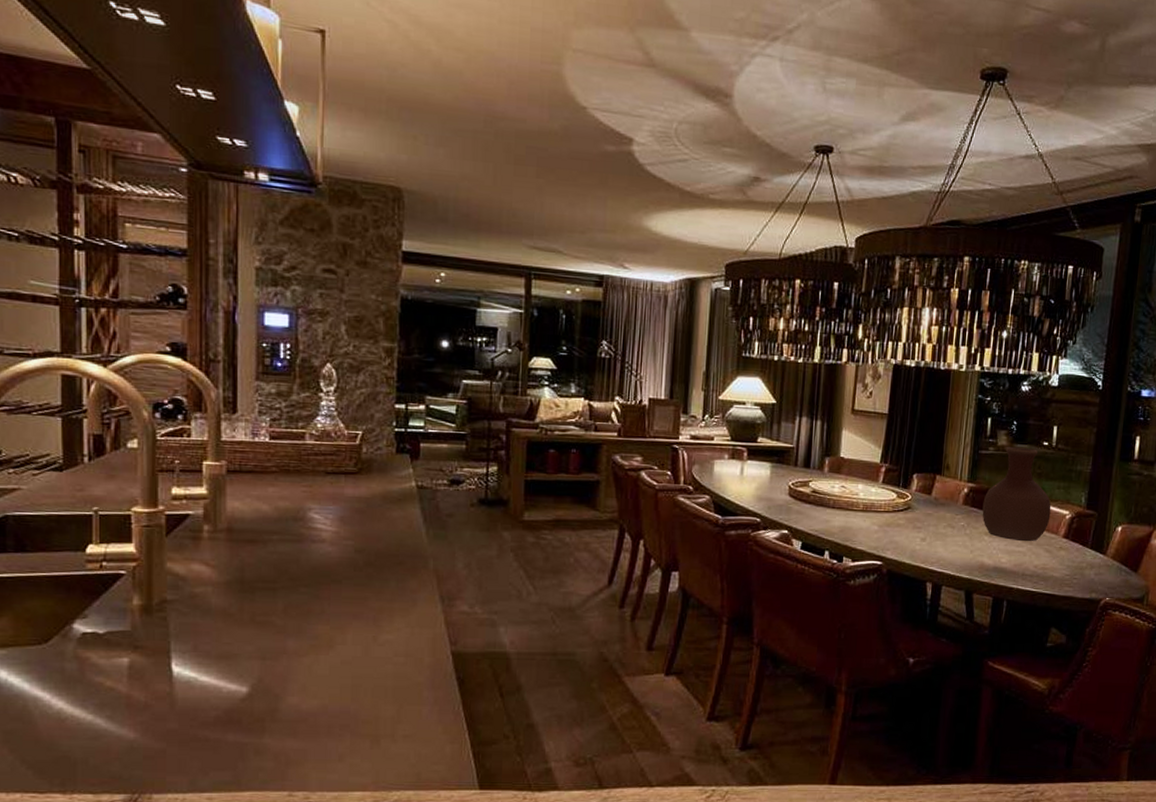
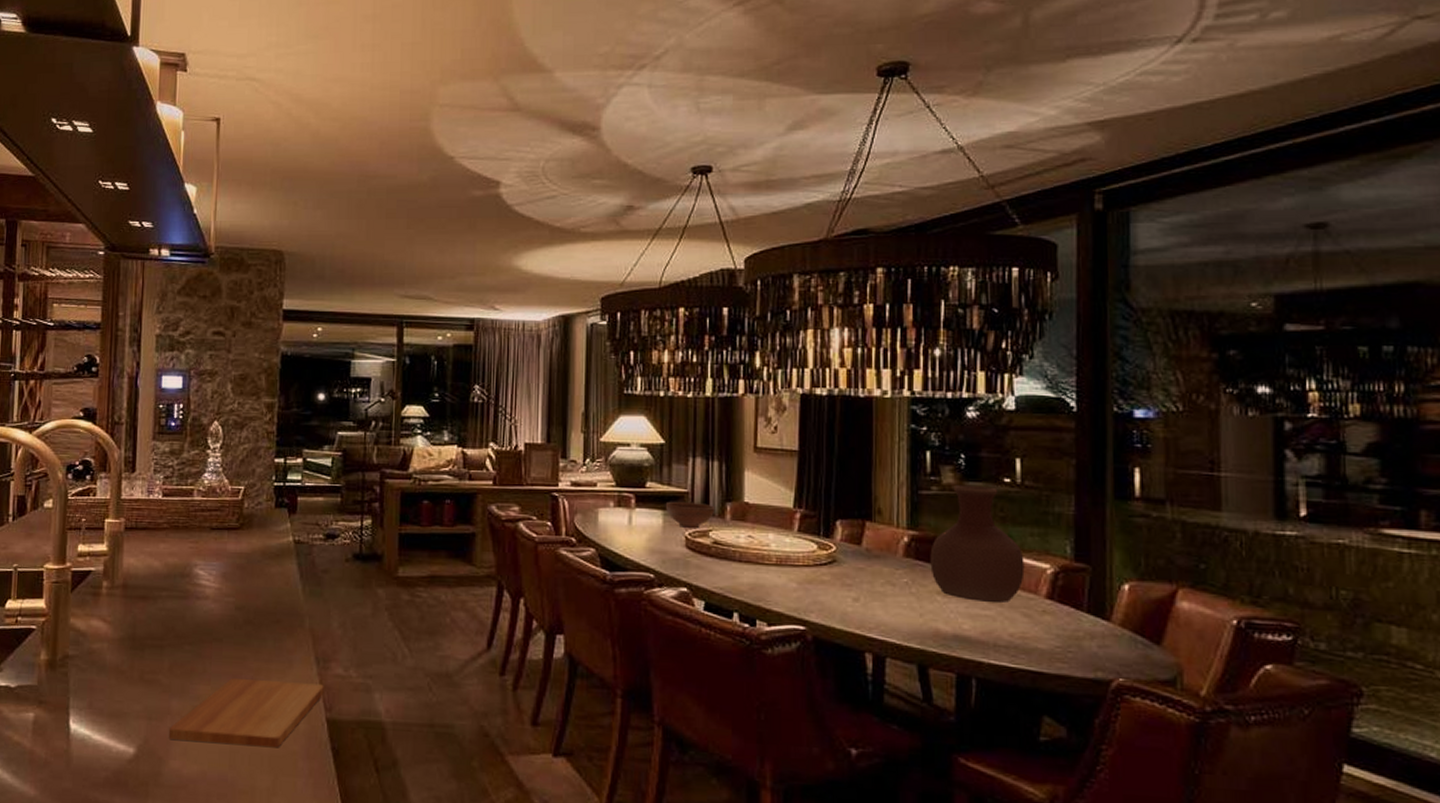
cutting board: none [285,618,449,681] -> present [168,678,324,748]
bowl: none [773,455,816,480] -> present [665,501,716,529]

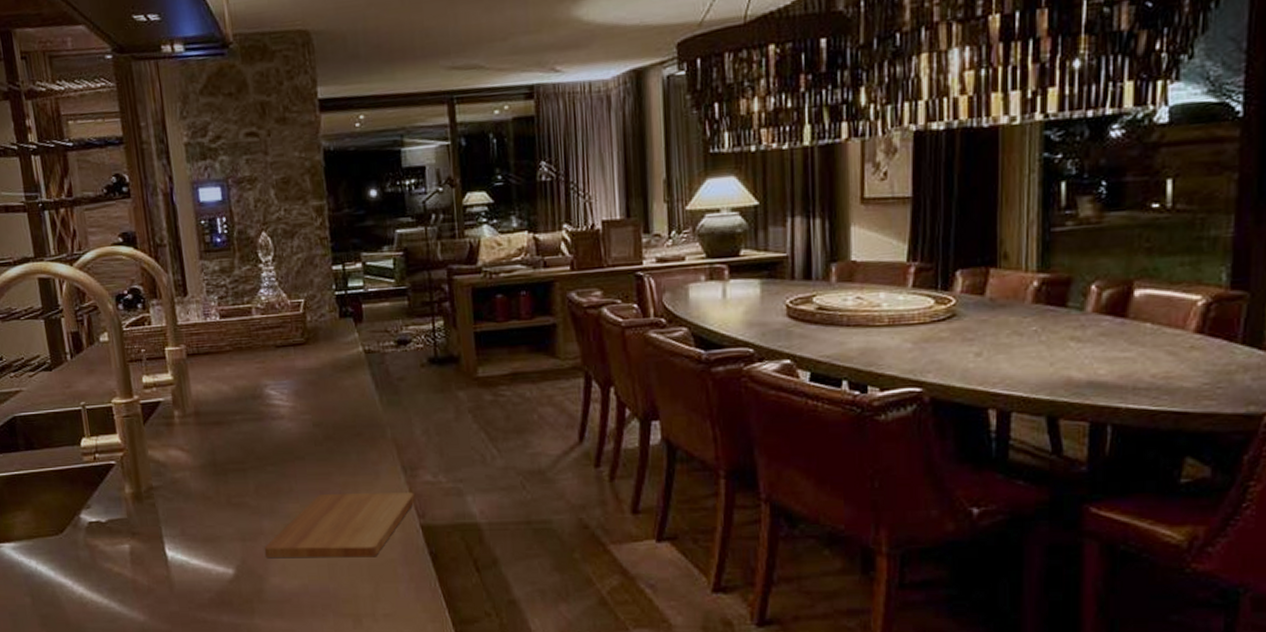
bowl: present [665,501,716,529] -> none [762,266,819,297]
vase: present [930,484,1025,602] -> none [1063,215,1172,344]

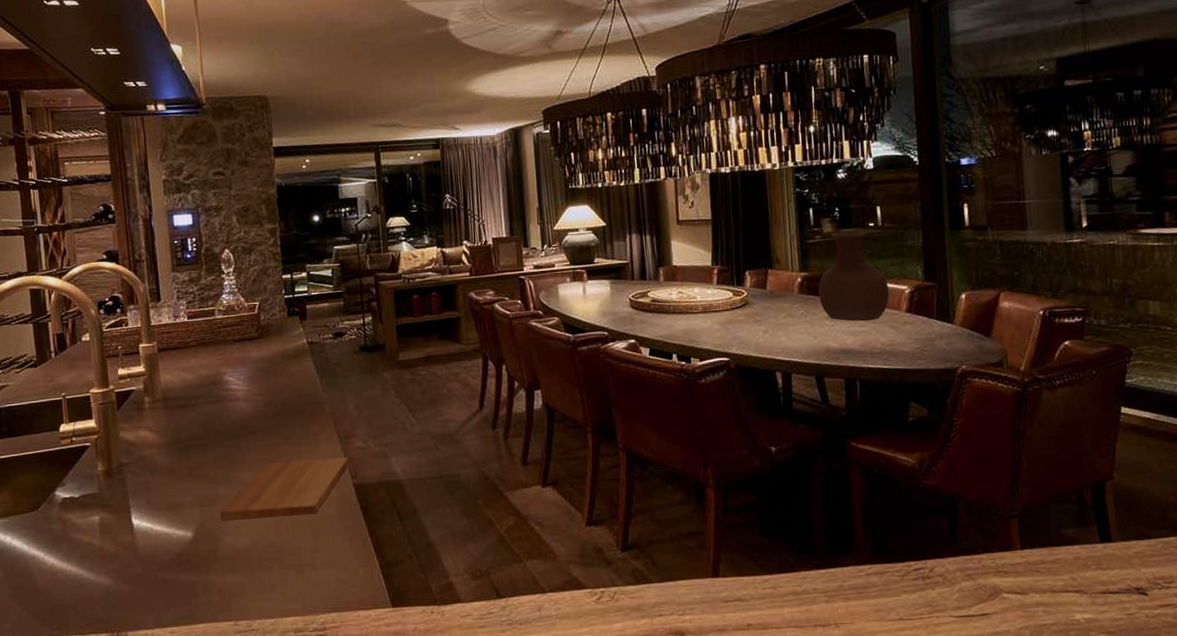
vase: none [1063,215,1172,344] -> present [818,231,889,321]

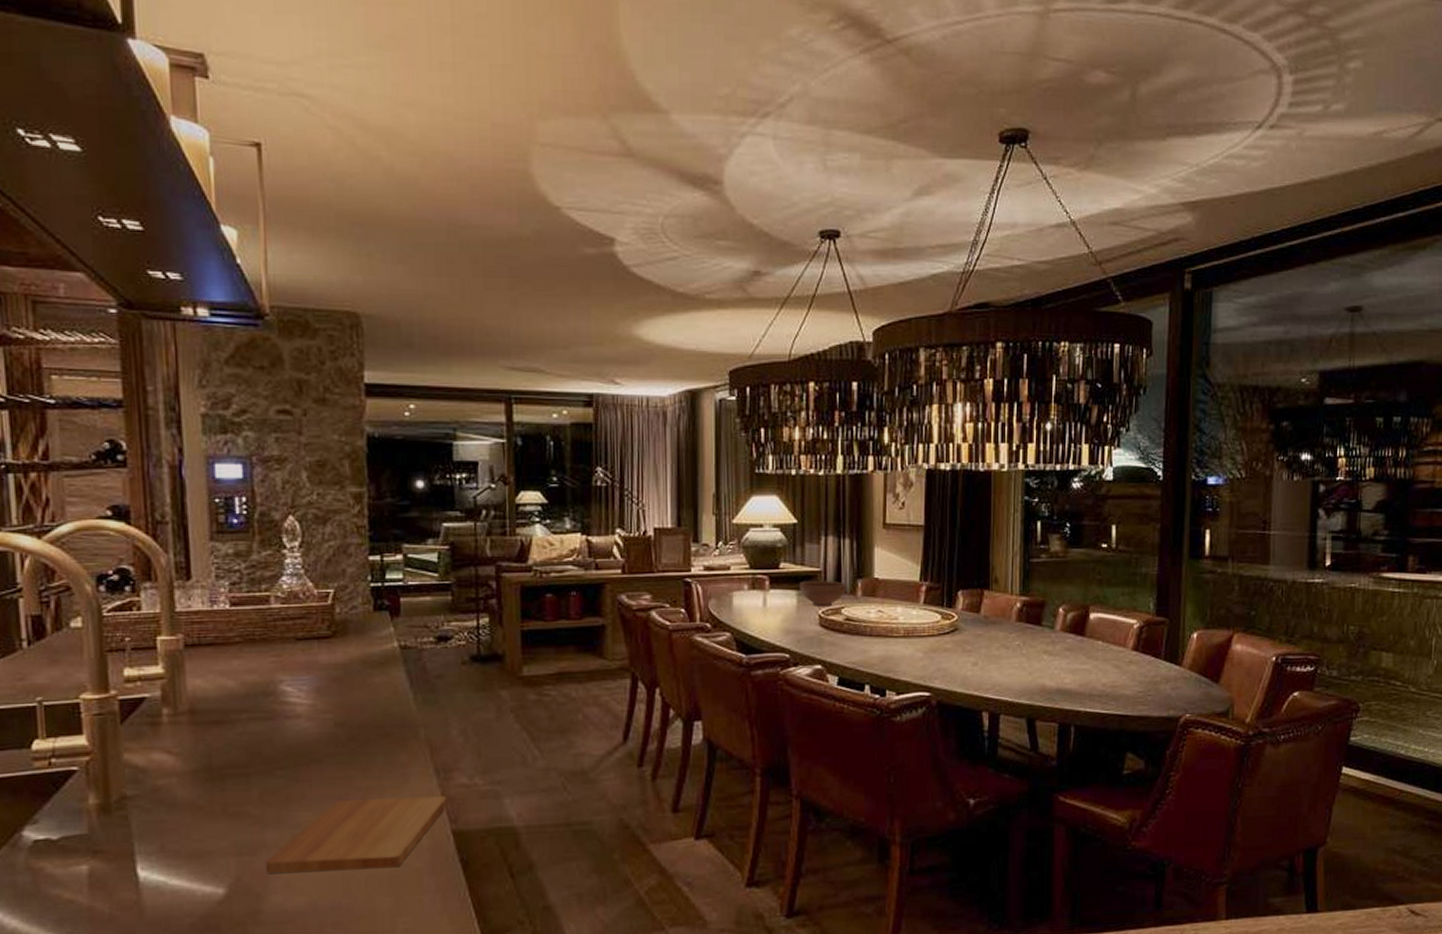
bowl: none [611,270,651,292] -> present [799,580,847,608]
vase: present [818,231,889,321] -> none [1039,551,1116,657]

